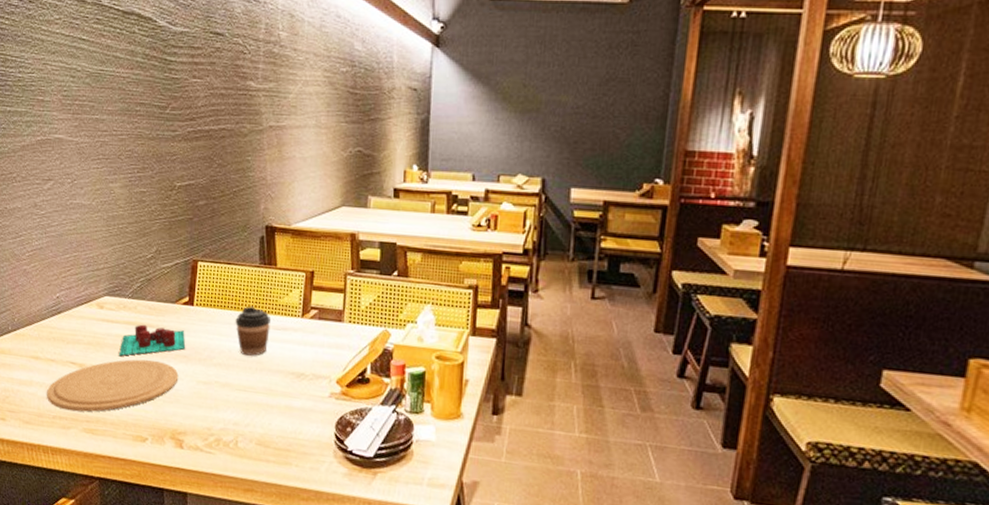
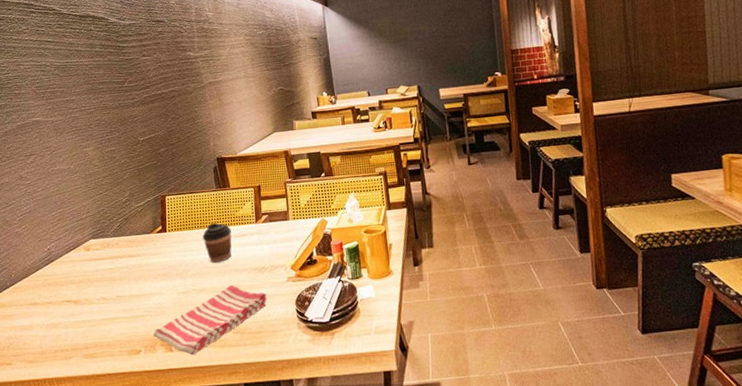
plate: present [47,359,179,412] -> none [47,283,162,343]
candle: present [119,324,186,356] -> none [108,254,165,286]
dish towel: none [163,386,302,459] -> present [153,285,267,356]

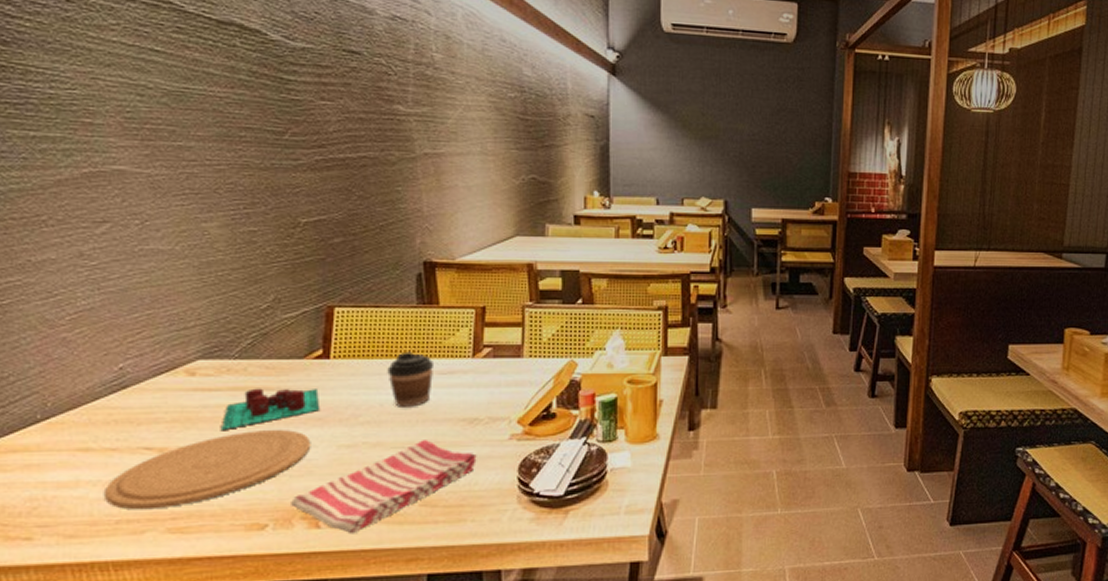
plate: none [47,283,162,343] -> present [105,429,311,510]
candle: none [108,254,165,286] -> present [222,388,321,430]

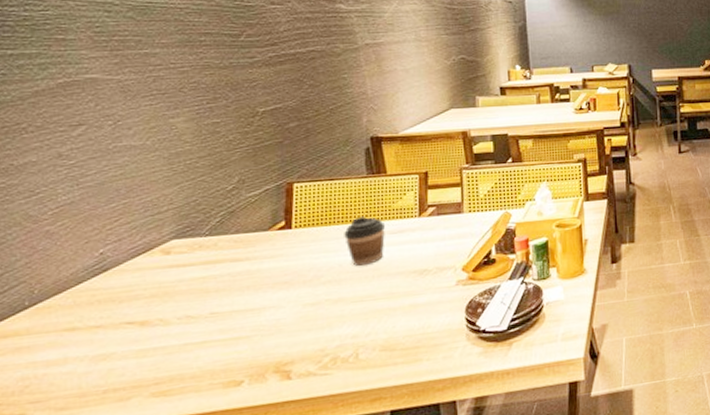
plate: present [105,429,311,510] -> none [92,294,279,380]
candle: present [222,388,321,430] -> none [197,256,286,300]
dish towel: present [291,440,477,534] -> none [263,292,428,382]

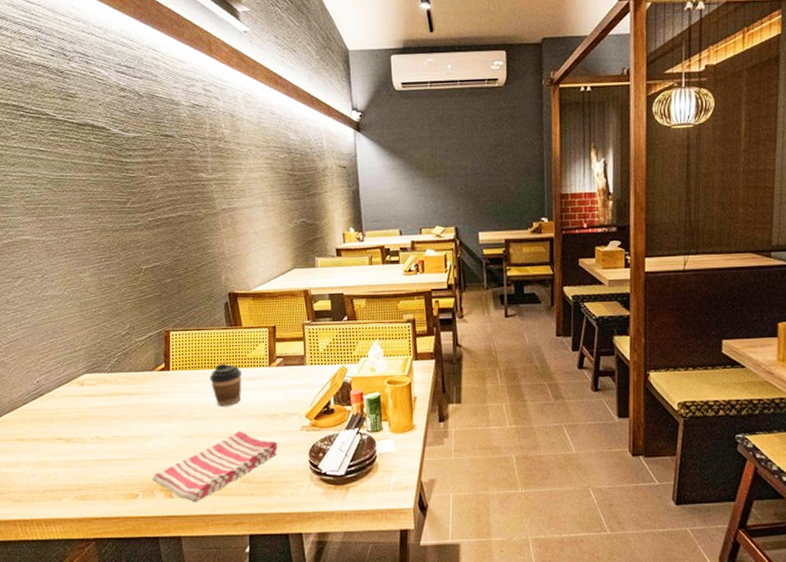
dish towel: none [263,292,428,382] -> present [152,431,278,503]

